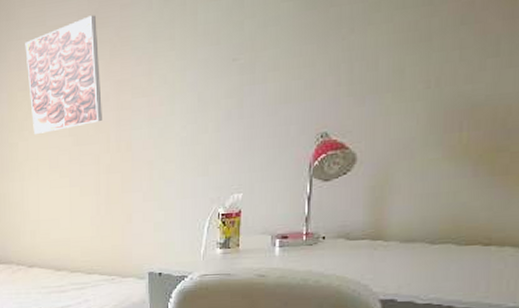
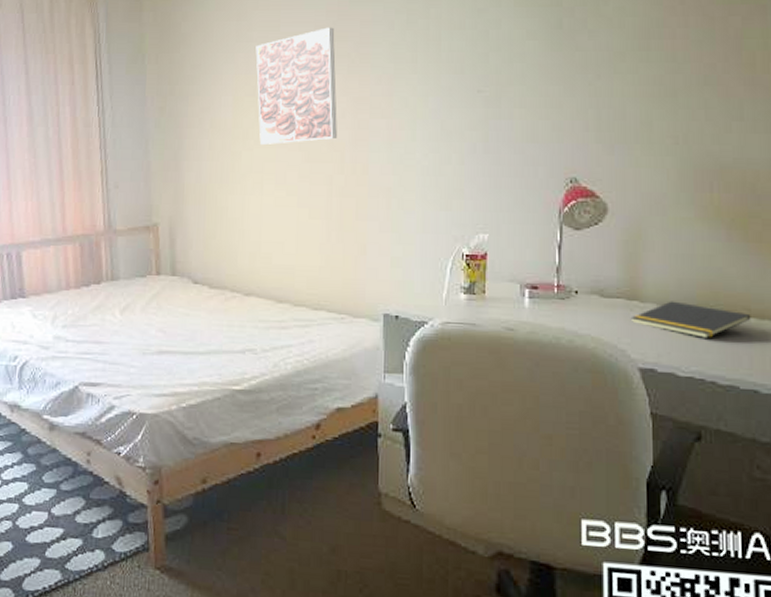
notepad: none [374,237,492,268] -> present [630,301,751,338]

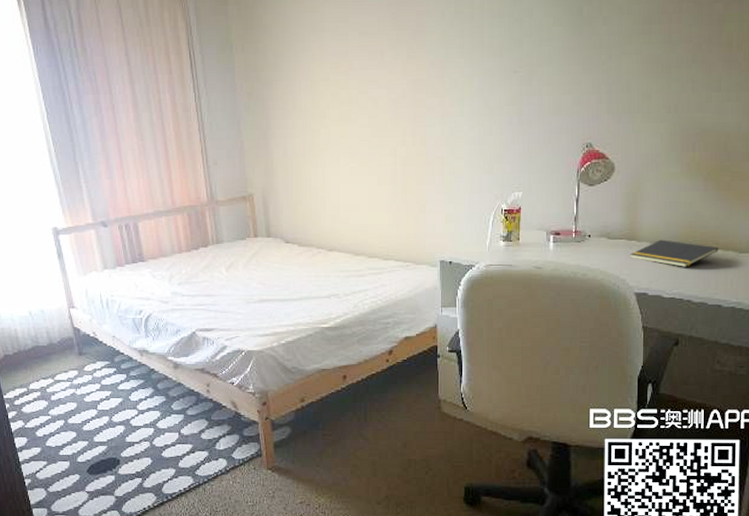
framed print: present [255,27,337,144] -> none [328,17,399,123]

